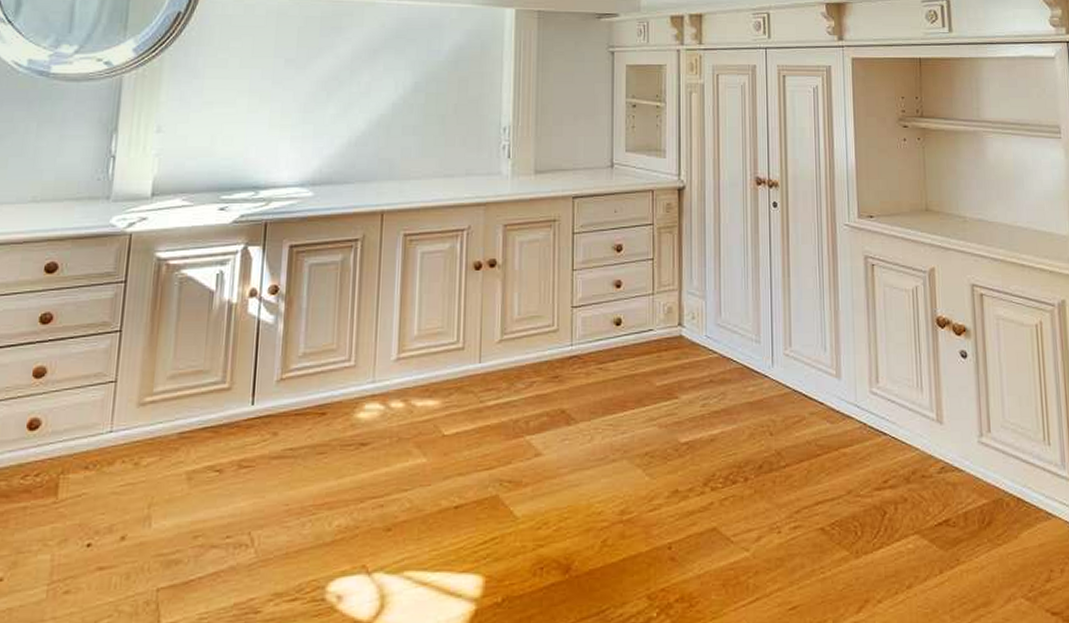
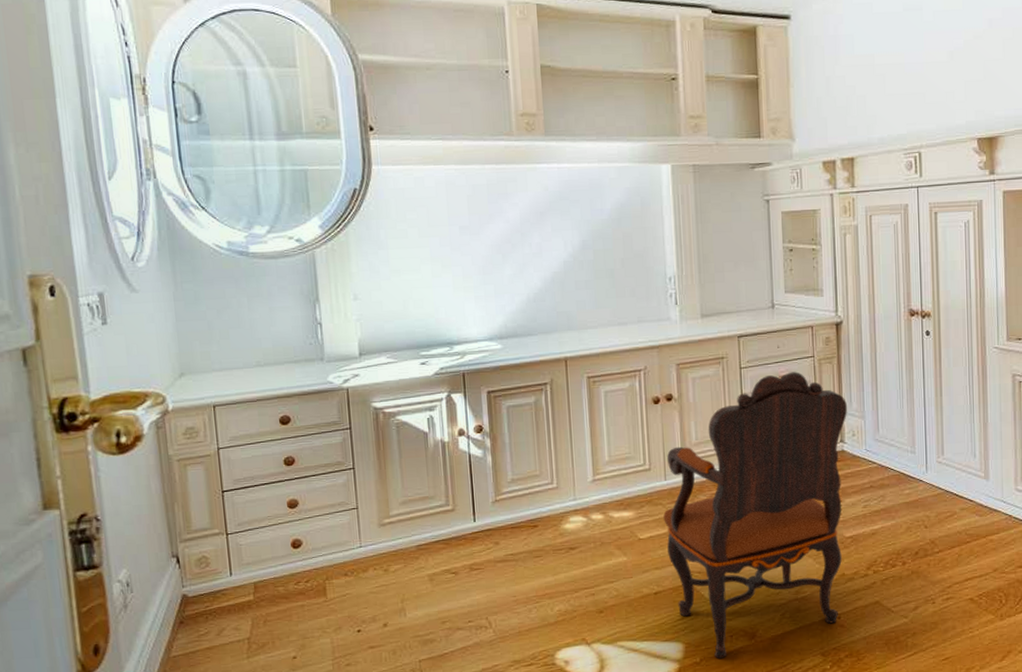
armchair: none [474,240,688,599] -> present [663,372,848,658]

